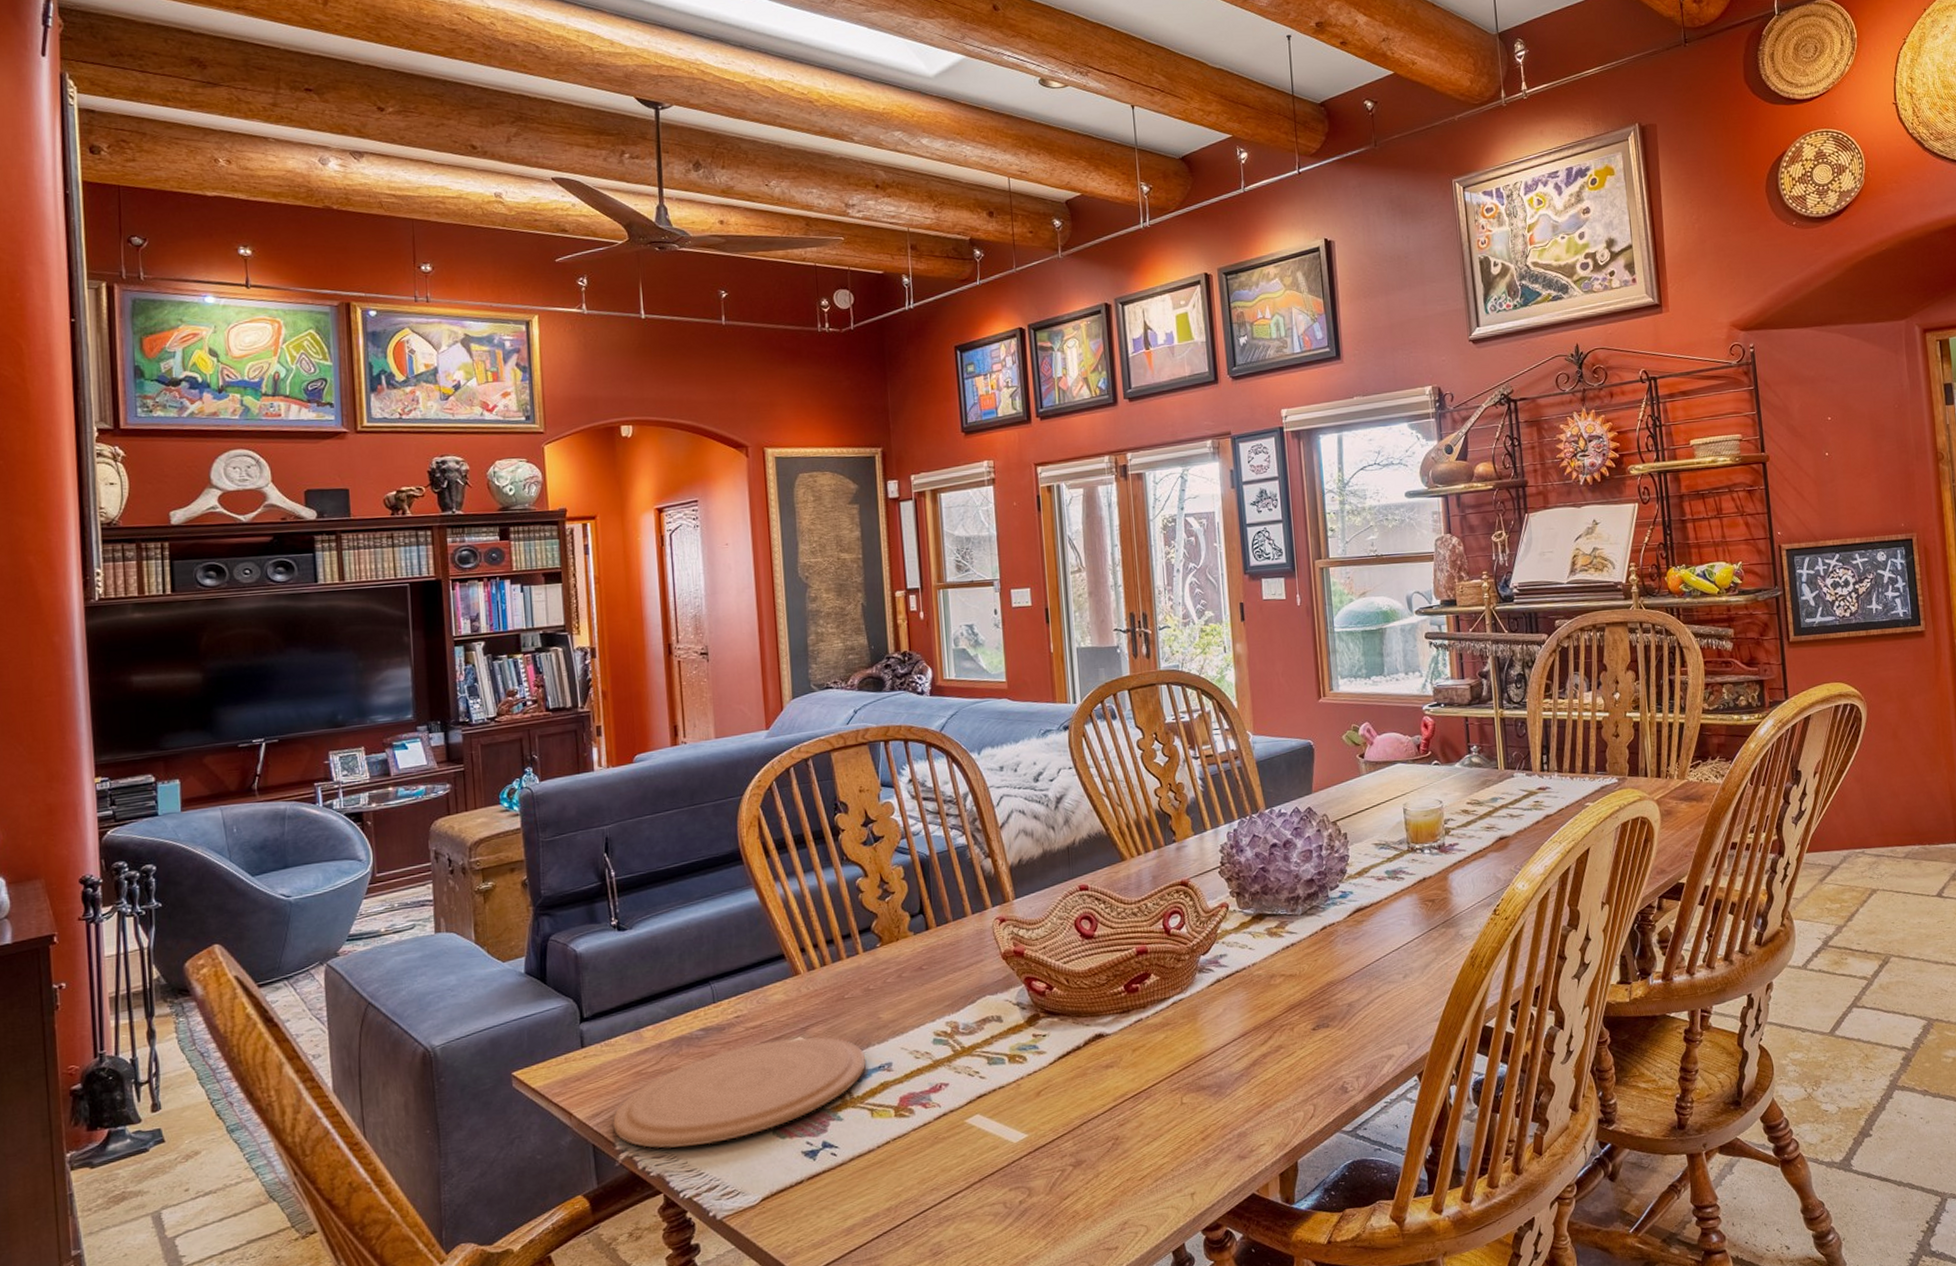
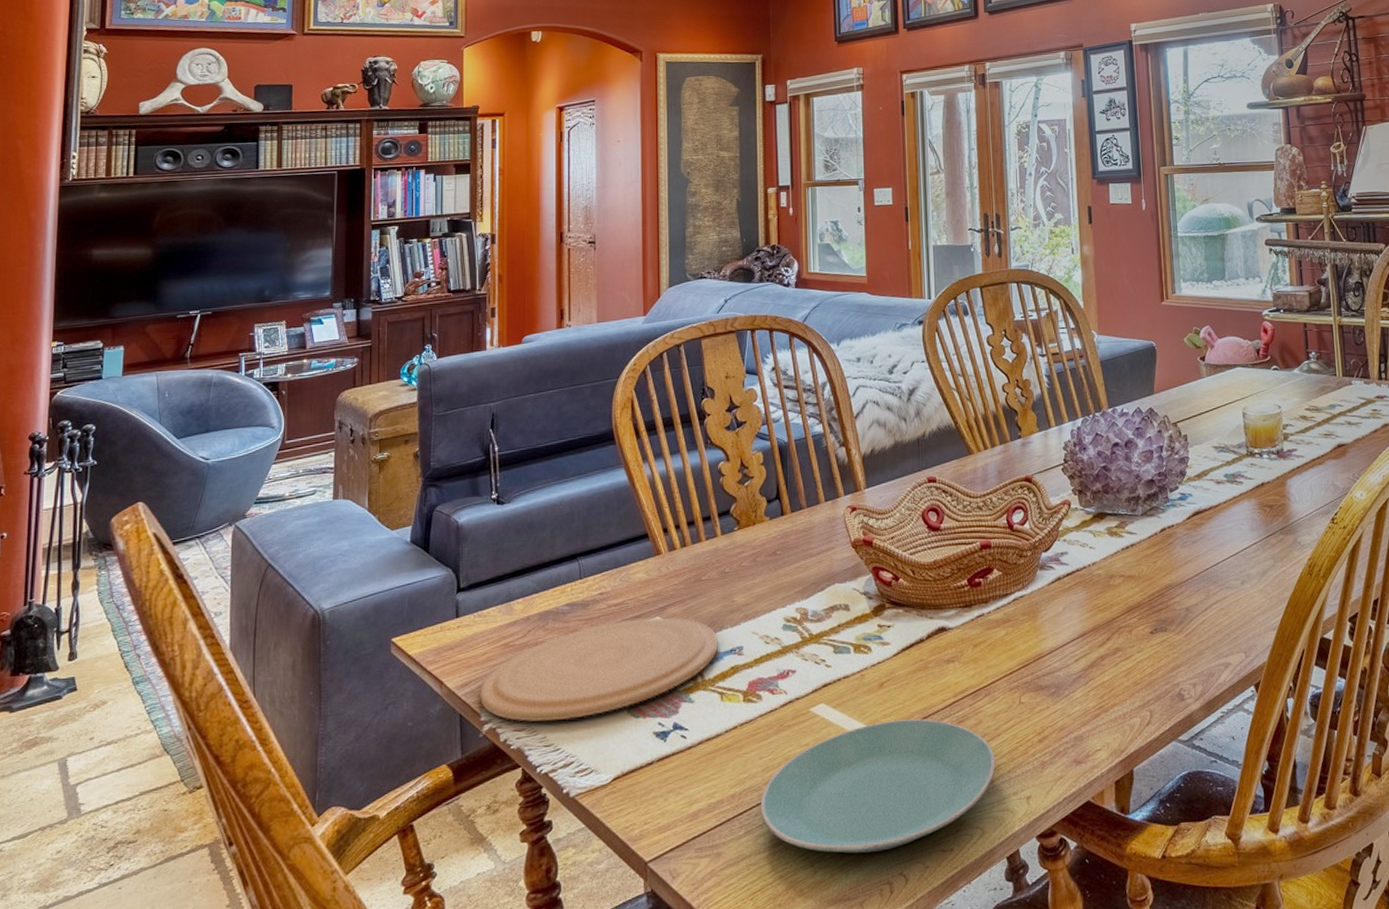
plate: none [917,1124,1159,1258] -> present [760,718,996,854]

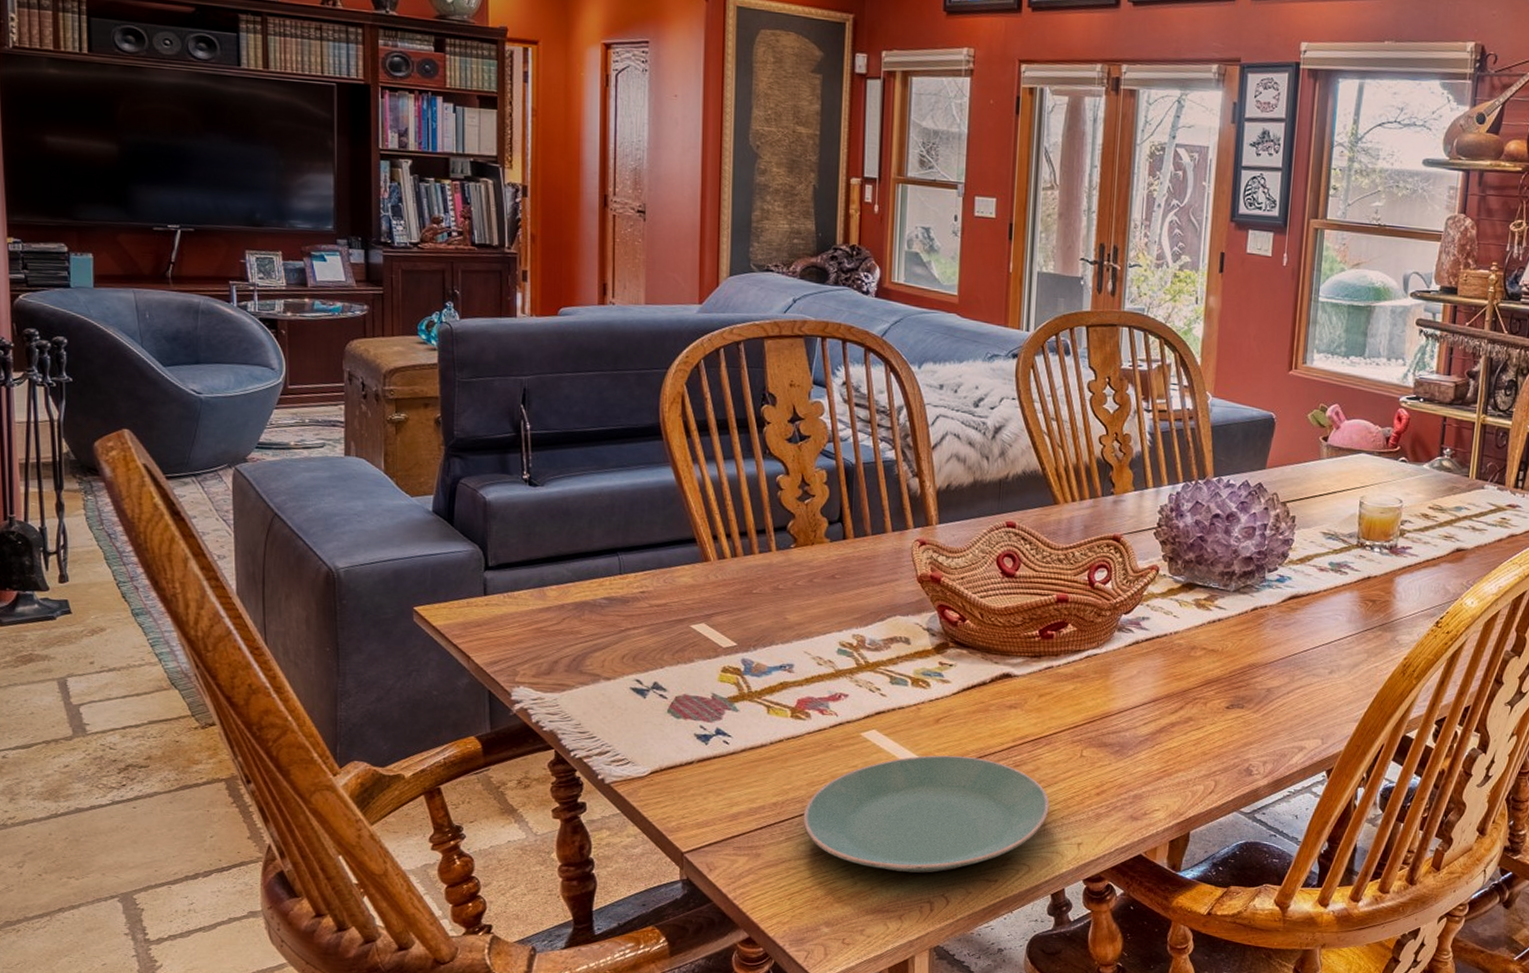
plate: present [479,617,719,722] -> none [509,621,768,711]

